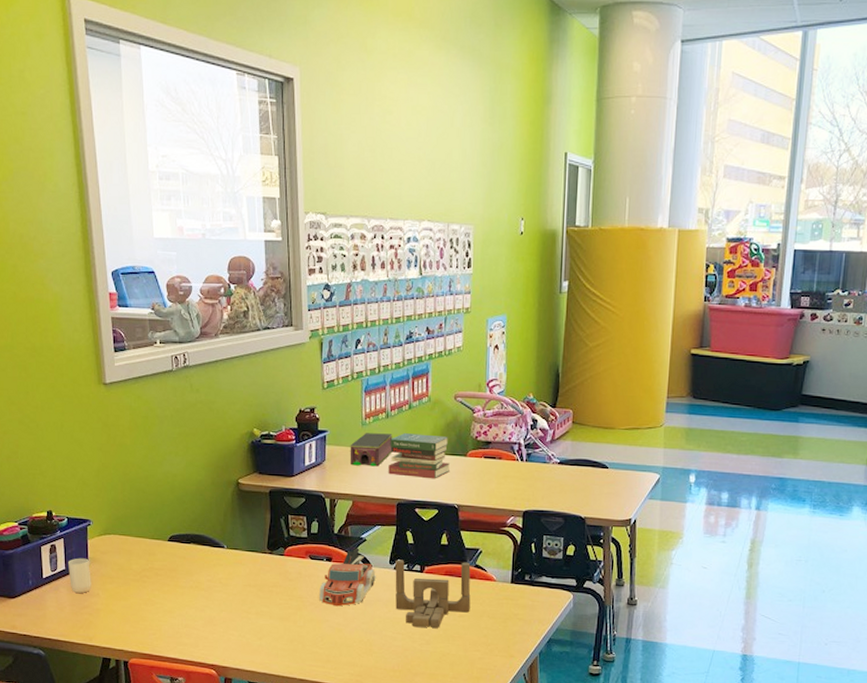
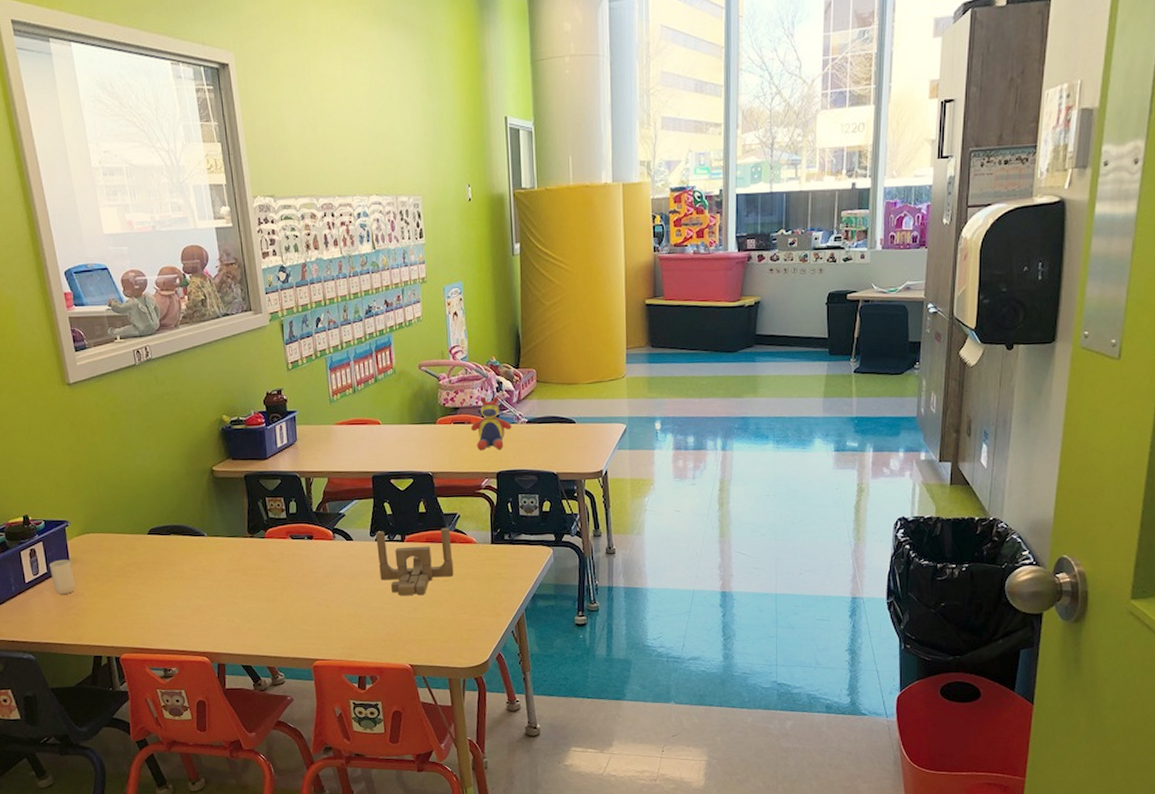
toy truck: present [319,548,377,607] -> none [303,523,359,583]
toy house: present [350,433,393,467] -> none [320,408,363,443]
books: present [388,433,450,479] -> none [359,405,421,449]
stuffed animal: none [502,433,543,489] -> present [471,396,512,450]

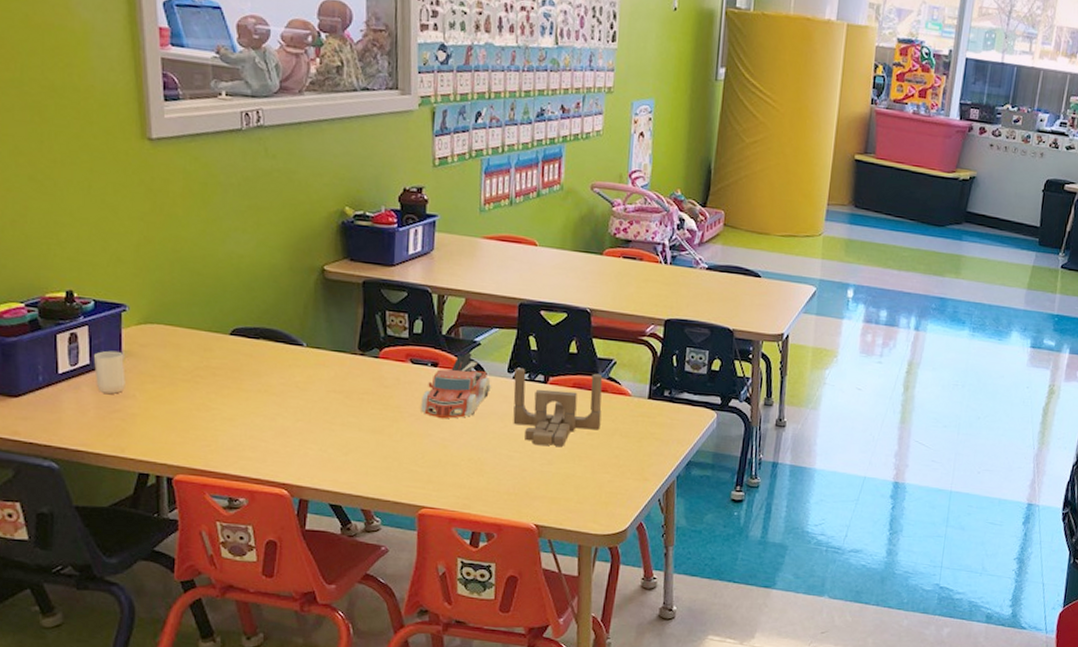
toy truck: none [303,523,359,583] -> present [421,352,492,419]
stuffed animal: present [471,396,512,450] -> none [642,232,689,295]

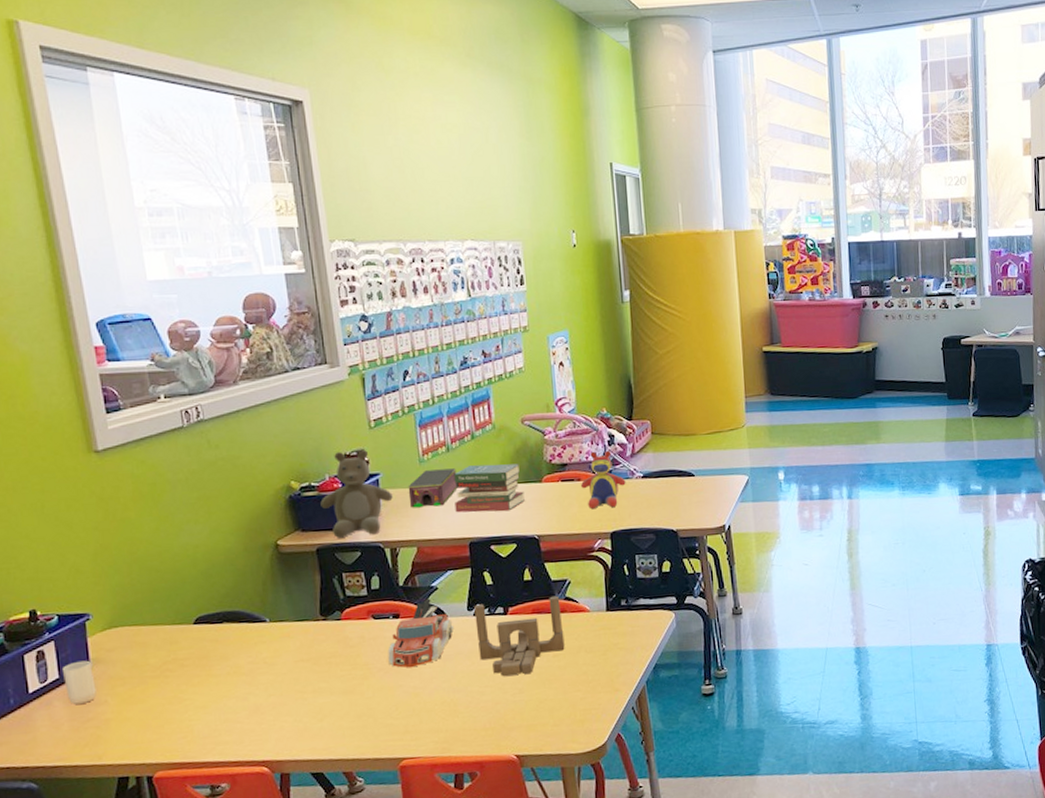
teddy bear: none [373,185,448,277] -> present [320,449,393,538]
toy house: none [464,221,517,261] -> present [408,468,458,508]
books: none [510,224,583,279] -> present [454,463,525,513]
stuffed animal: none [642,232,689,295] -> present [581,450,626,509]

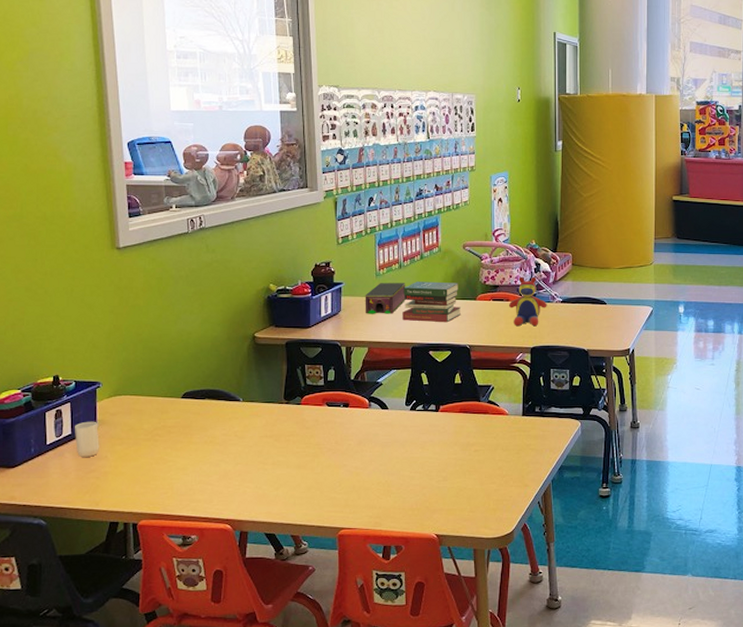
teddy bear: present [320,449,393,538] -> none [292,261,352,335]
toy truck: present [388,598,455,668] -> none [337,392,394,451]
toy blocks: present [474,595,565,676] -> none [411,399,485,464]

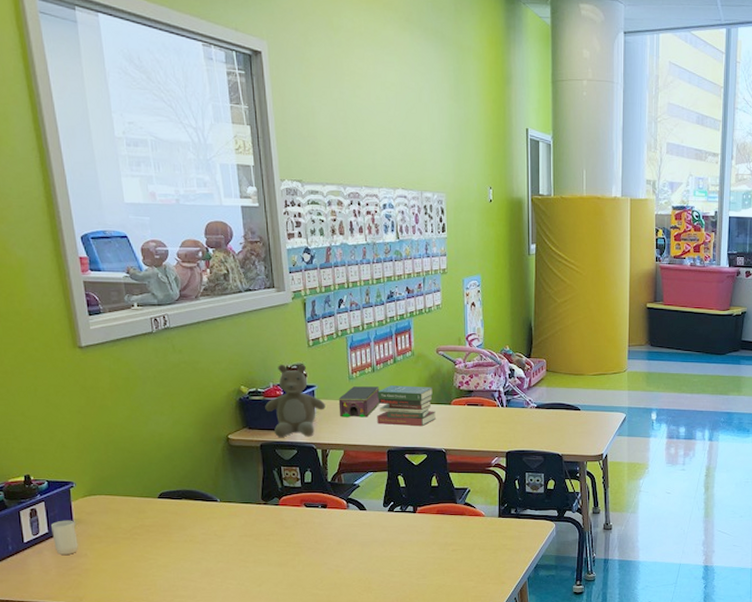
teddy bear: none [292,261,352,335] -> present [265,364,325,437]
stuffed animal: present [509,276,547,327] -> none [484,382,522,431]

